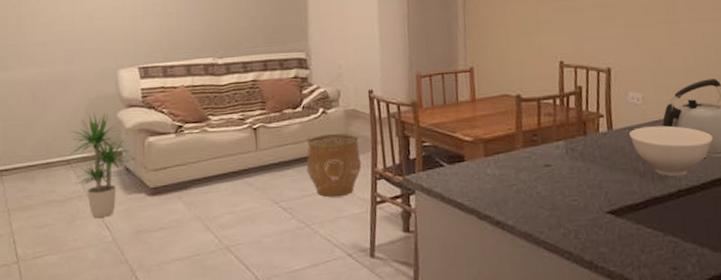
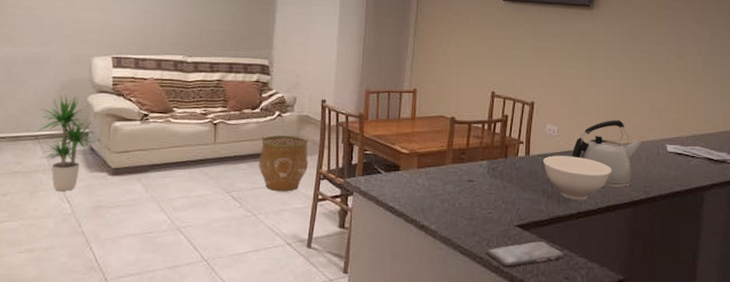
smartphone: none [575,227,668,262] -> present [486,241,564,268]

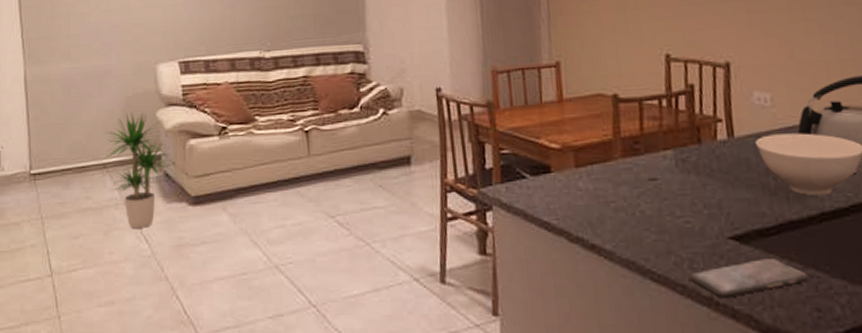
basket: present [258,135,309,192] -> none [364,138,430,212]

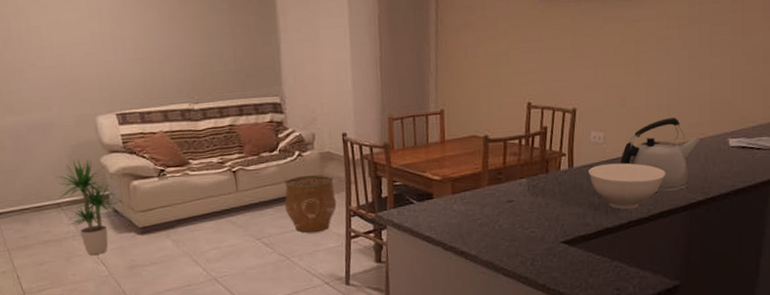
basket: none [364,138,430,212] -> present [283,175,337,233]
smartphone: present [689,257,809,298] -> none [531,254,614,285]

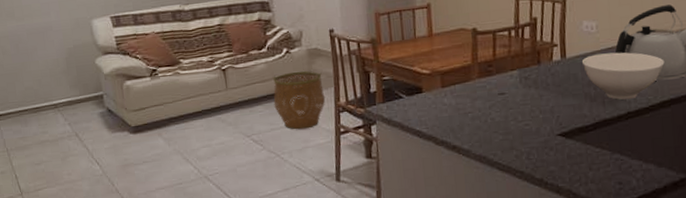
potted plant: present [55,158,122,255] -> none [52,60,116,154]

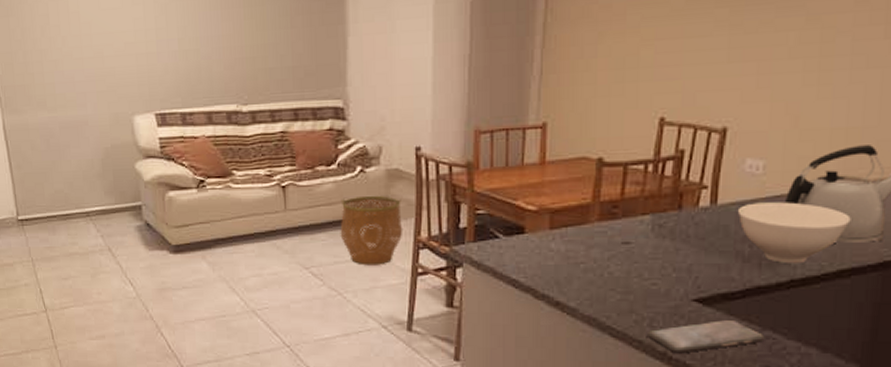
smartphone: none [527,147,615,179] -> present [648,319,765,354]

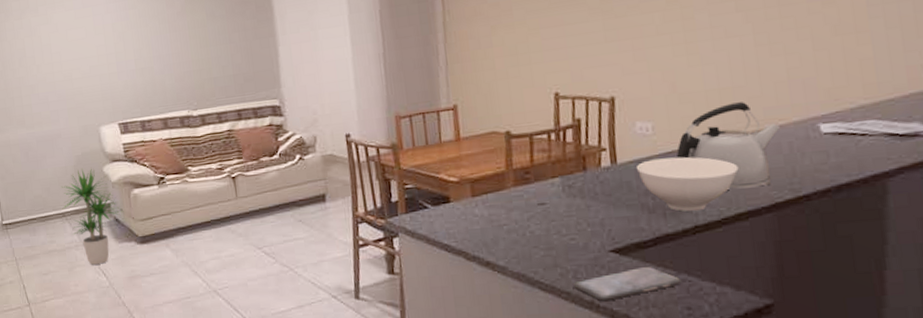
potted plant: none [85,163,156,272] -> present [61,168,123,265]
basket: present [340,196,403,266] -> none [284,179,342,242]

